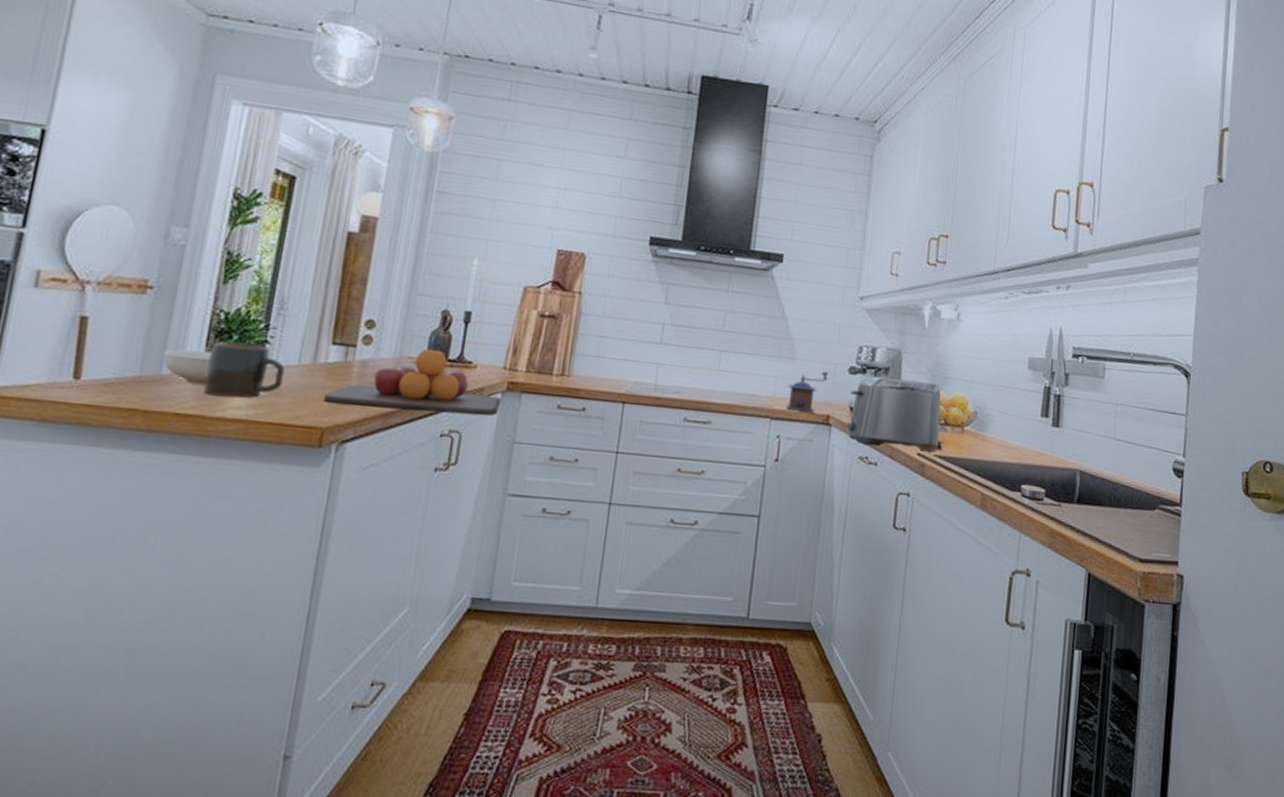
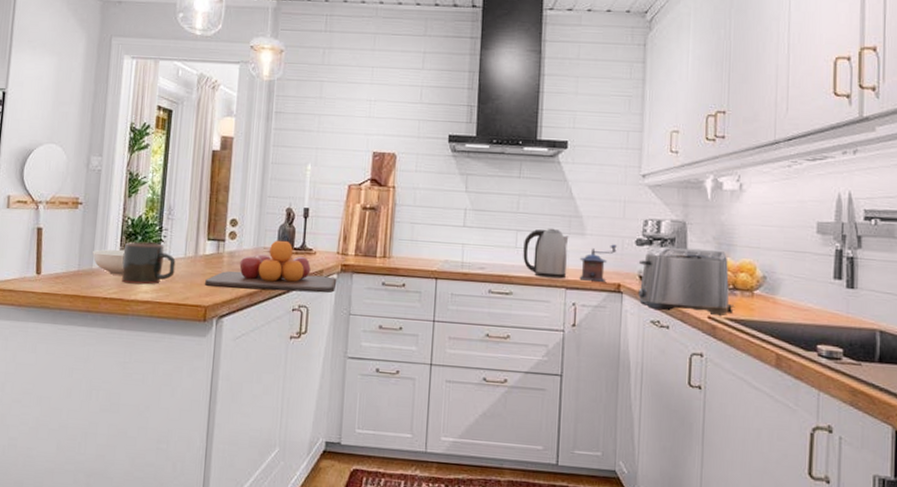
kettle: none [725,350,778,408] -> present [523,228,569,279]

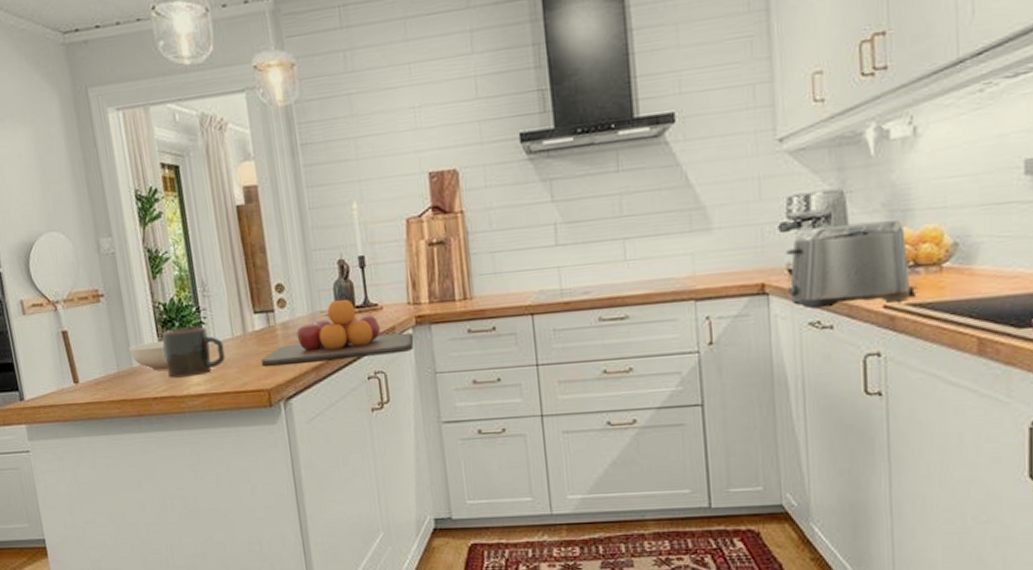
kettle: present [523,228,569,279] -> none [634,228,695,292]
coffee grinder: present [579,244,617,282] -> none [709,235,755,287]

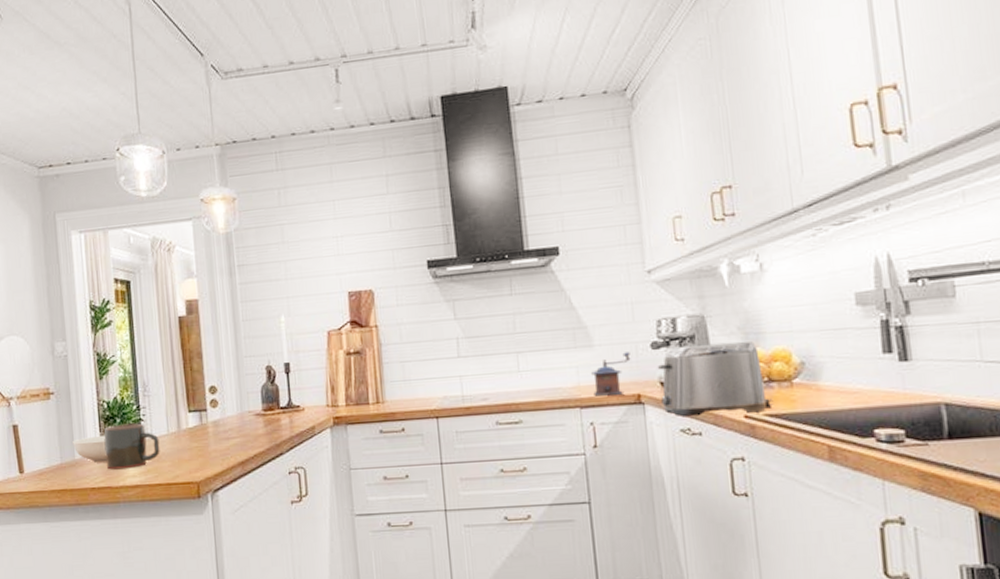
chopping board: present [261,299,415,367] -> none [193,400,332,462]
coffee grinder: none [709,235,755,287] -> present [591,352,631,396]

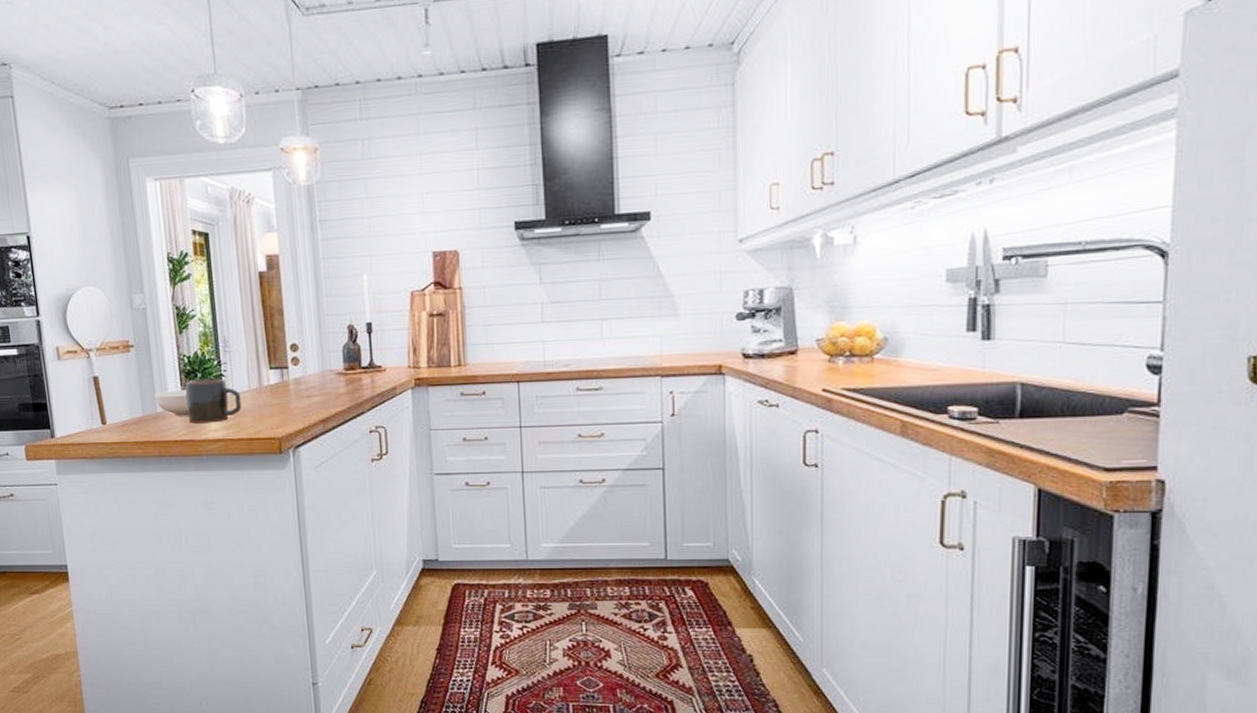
coffee grinder: present [591,352,631,396] -> none [675,322,715,366]
toaster: present [657,340,774,418] -> none [740,314,853,389]

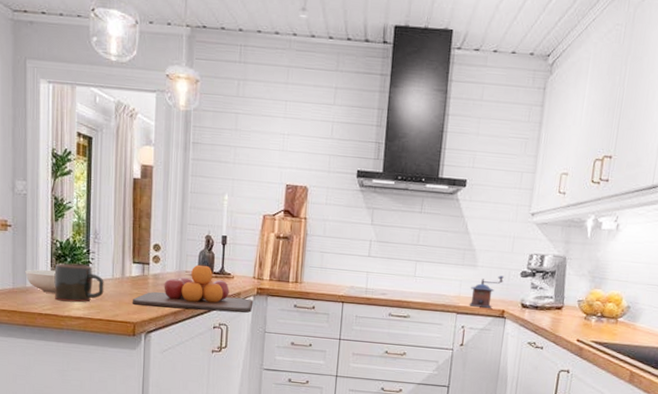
chopping board: none [275,360,413,418] -> present [133,264,254,314]
coffee grinder: none [675,322,715,366] -> present [469,275,504,308]

